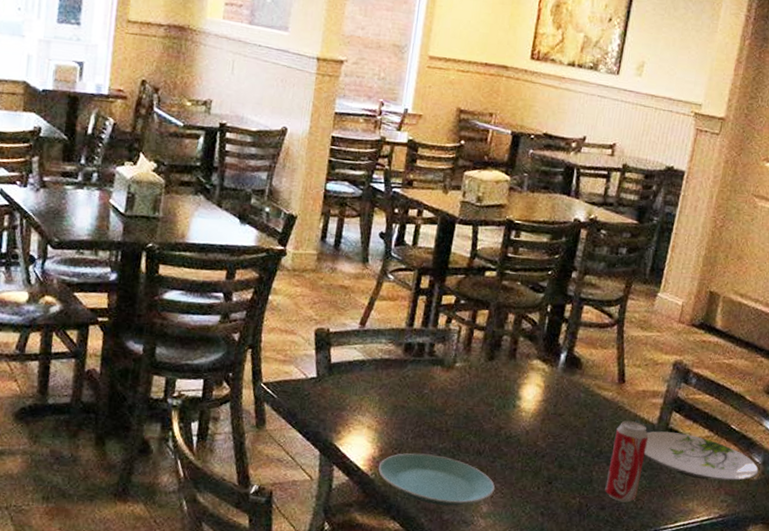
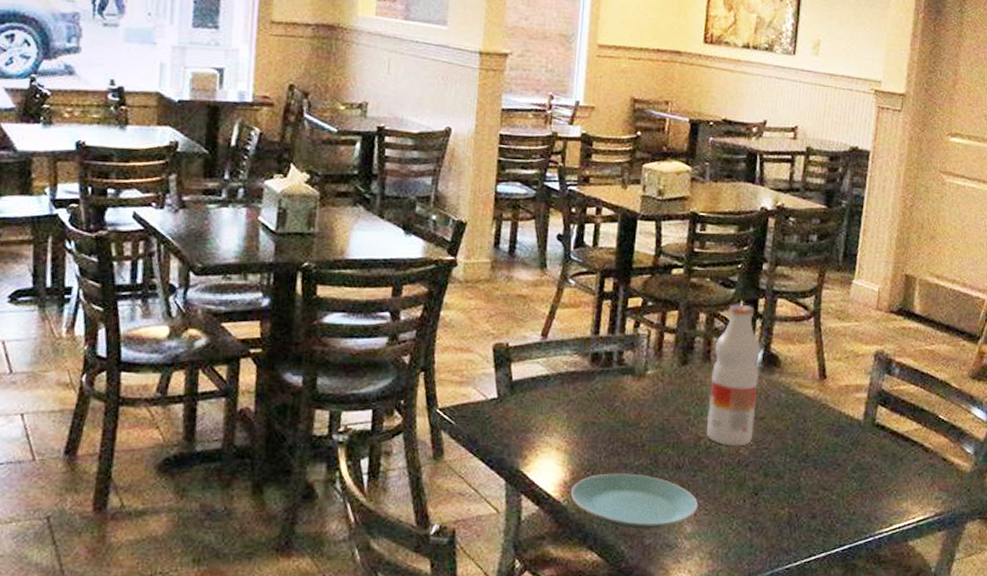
juice bottle: none [507,307,565,438] -> present [706,304,761,446]
beverage can: present [605,420,649,503] -> none [814,419,856,509]
plate: present [644,431,759,481] -> none [852,428,971,476]

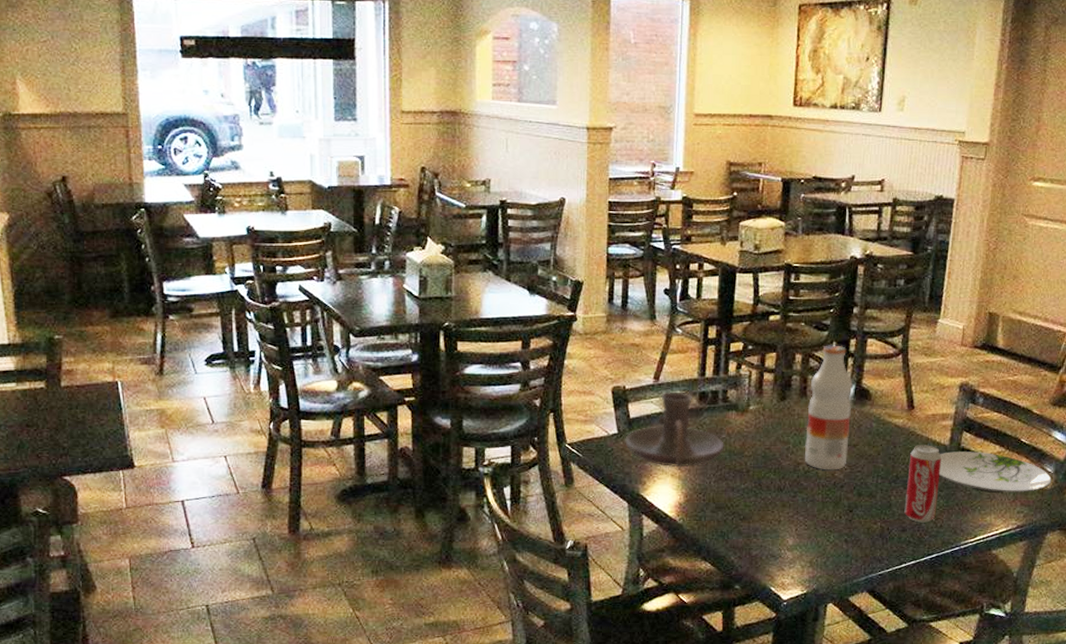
candle holder: none [505,351,618,441] -> present [625,392,724,469]
plate: present [570,473,699,529] -> none [685,495,799,543]
beverage can: none [814,419,856,509] -> present [904,445,942,523]
plate: none [852,428,971,476] -> present [939,451,1052,493]

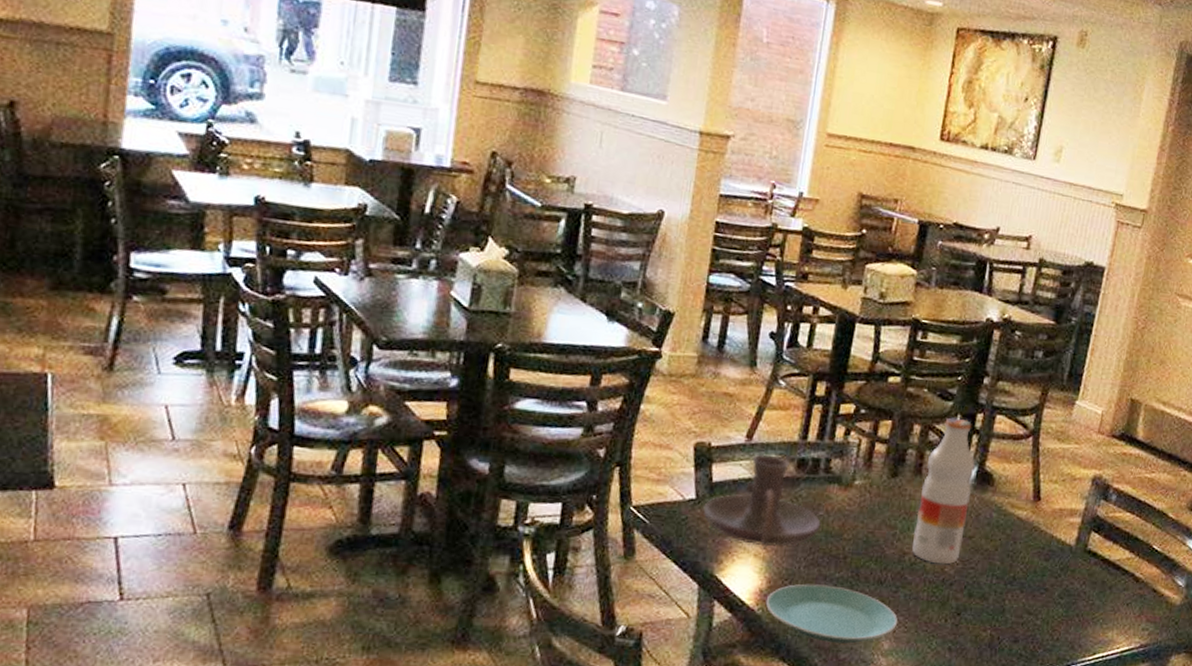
plate: none [685,495,799,543] -> present [765,584,898,644]
beverage can: present [904,445,942,523] -> none [1018,542,1066,634]
plate: present [939,451,1052,493] -> none [1061,553,1182,607]

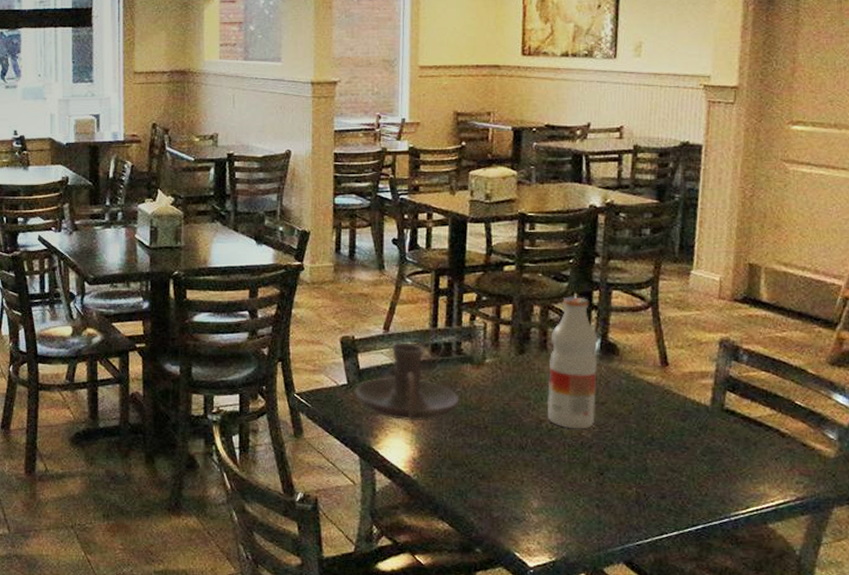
plate: present [765,584,898,644] -> none [419,452,544,504]

